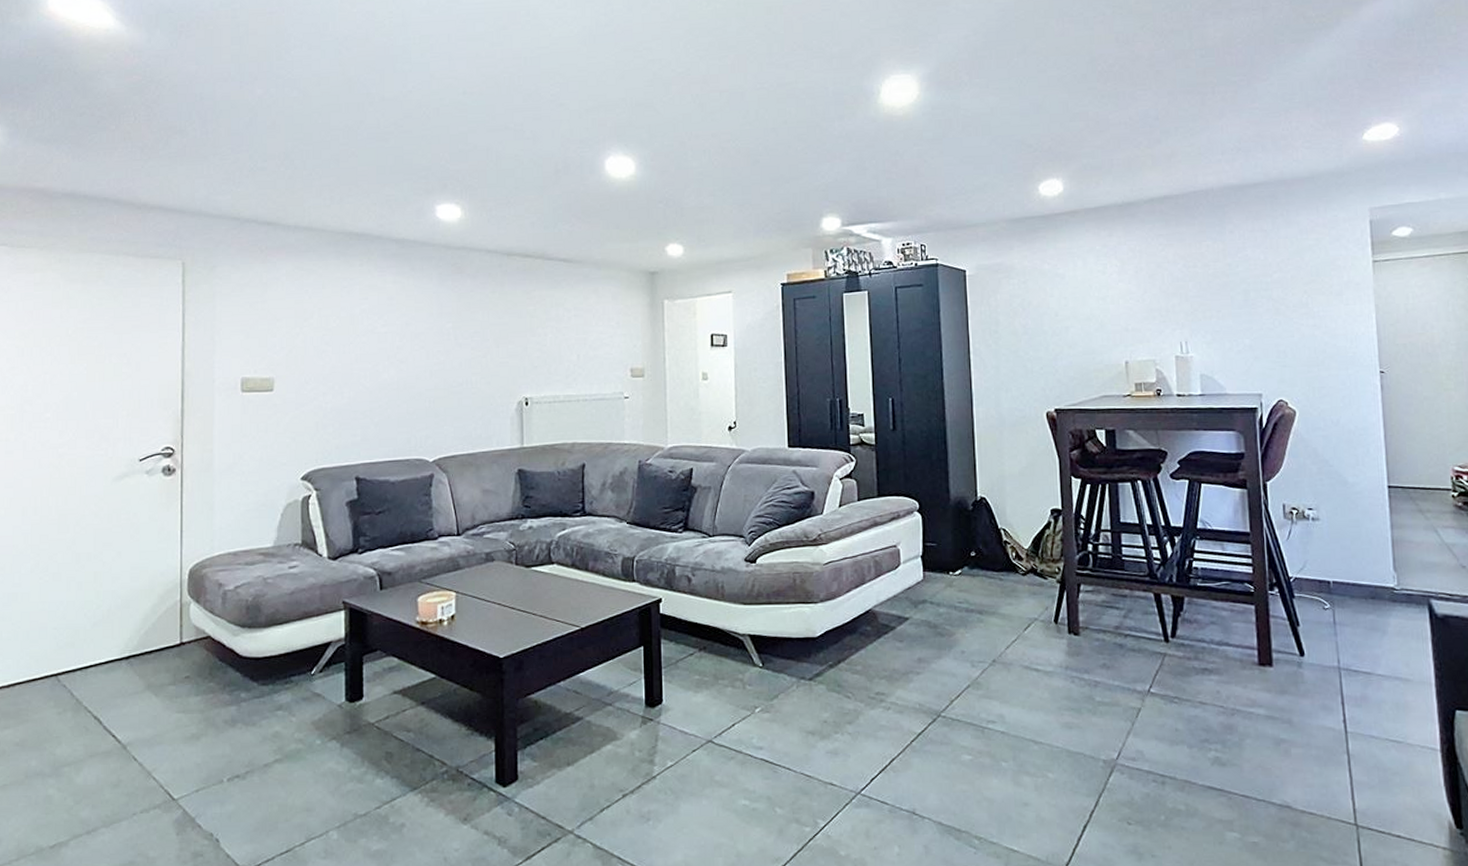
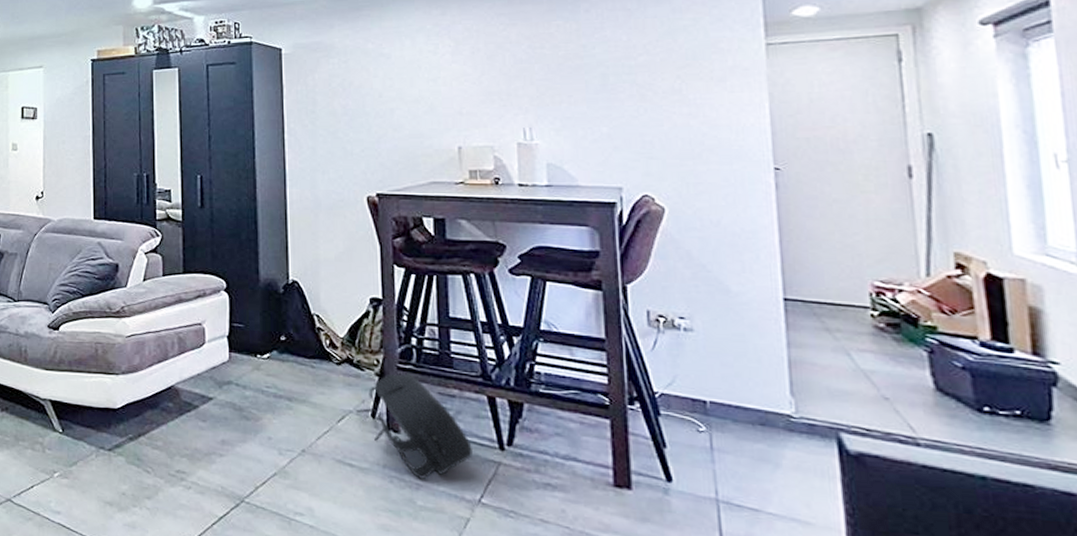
backpack: none [1039,579,1142,676] -> present [355,373,472,479]

